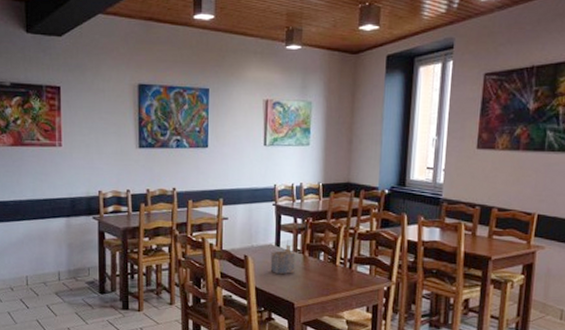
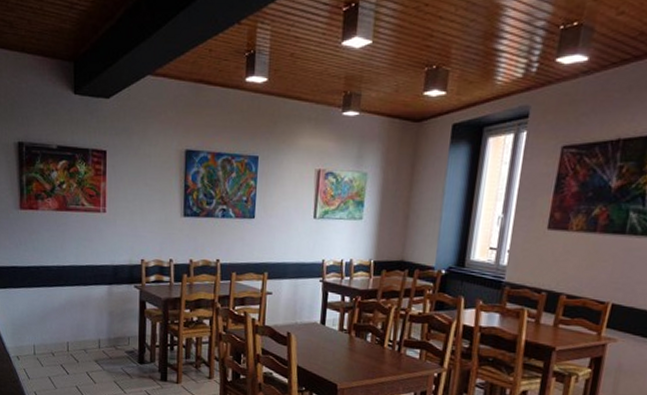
napkin holder: present [270,244,296,275] -> none [313,323,341,355]

